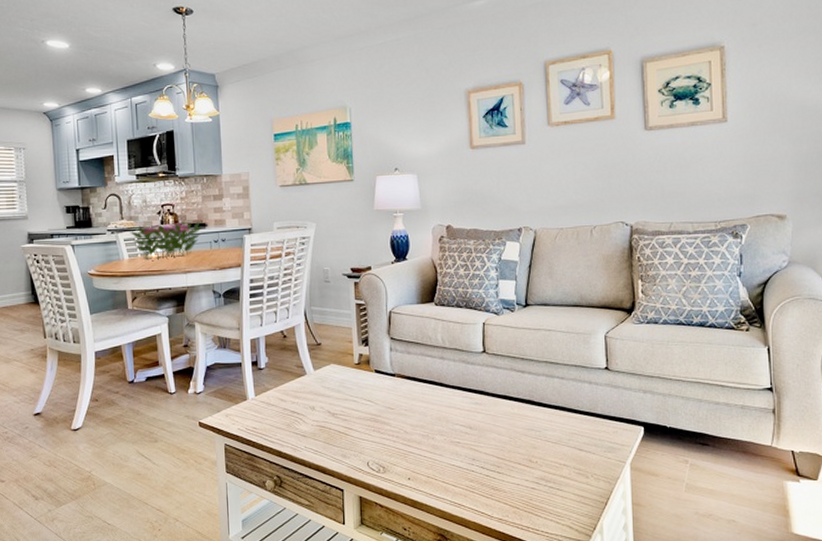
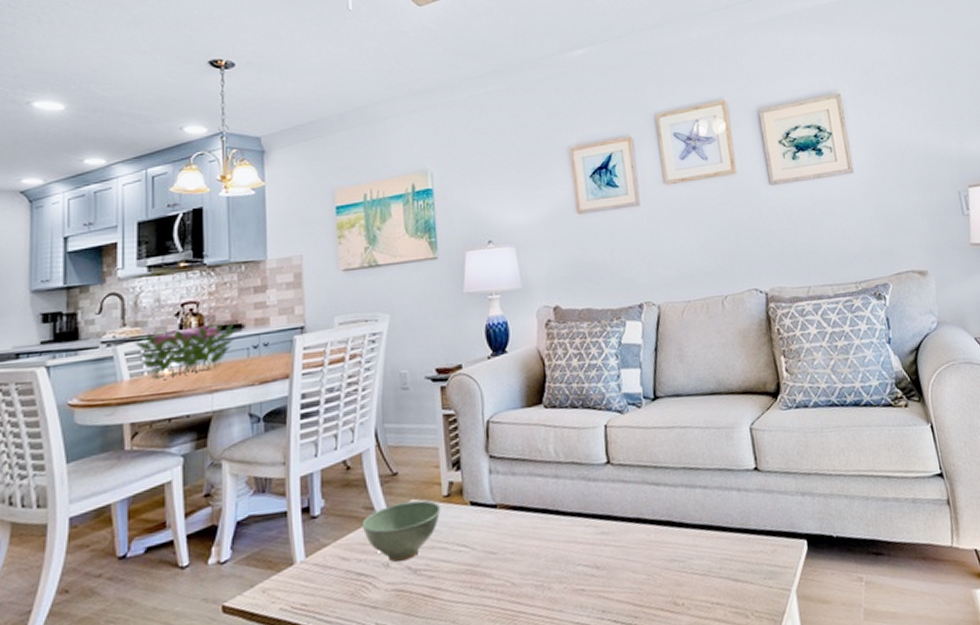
bowl: none [294,365,353,407] -> present [361,500,441,563]

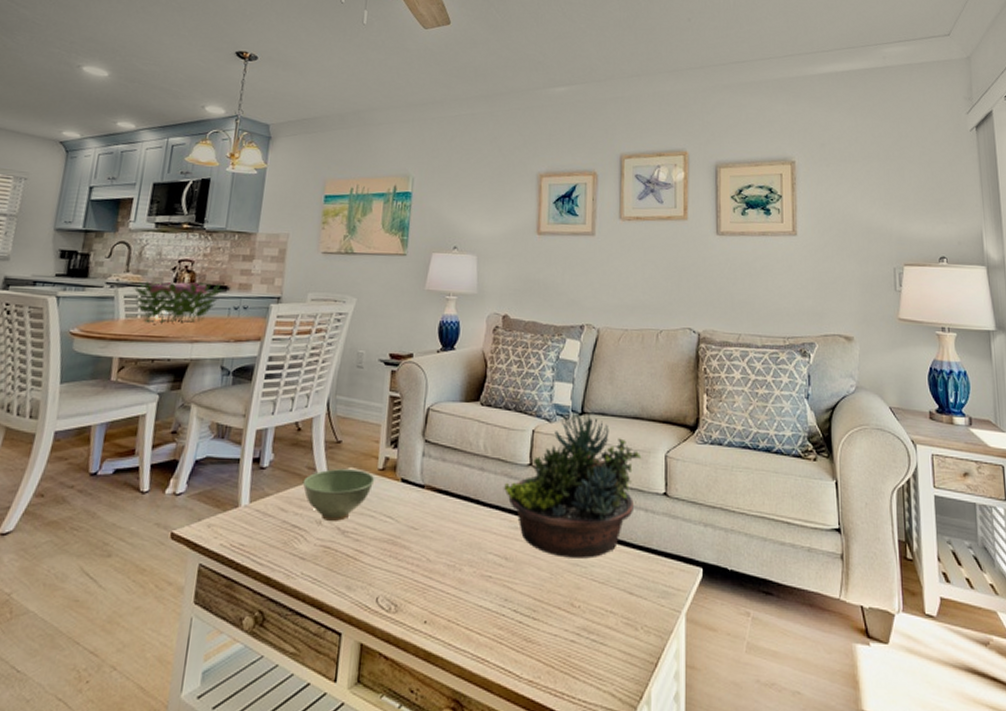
succulent planter: none [582,396,726,556] -> present [503,412,642,559]

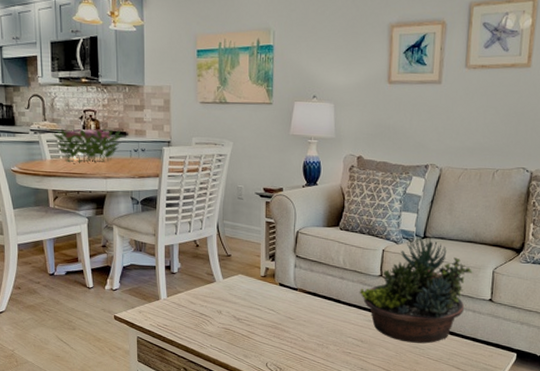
bowl: present [302,469,375,522] -> none [204,275,259,312]

